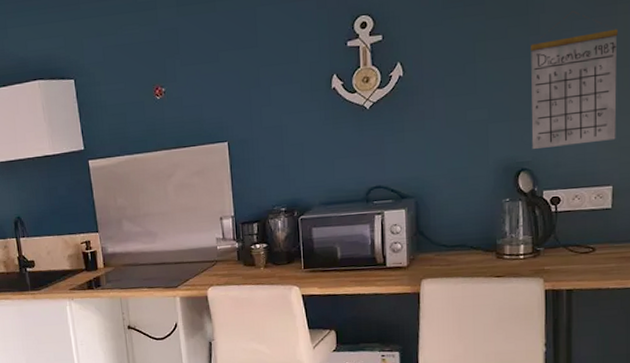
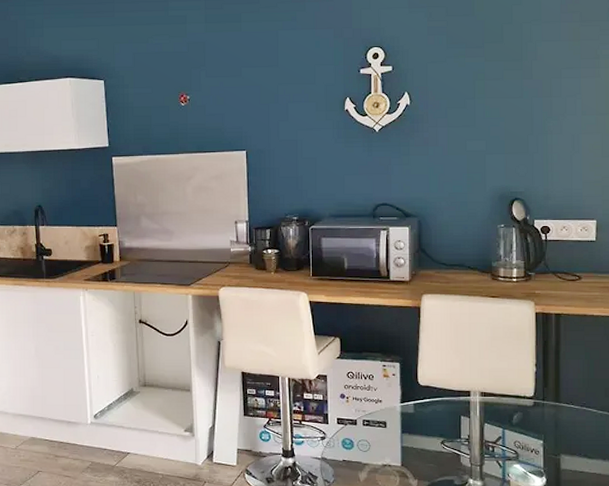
calendar: present [531,11,618,149] -> none [524,61,600,181]

